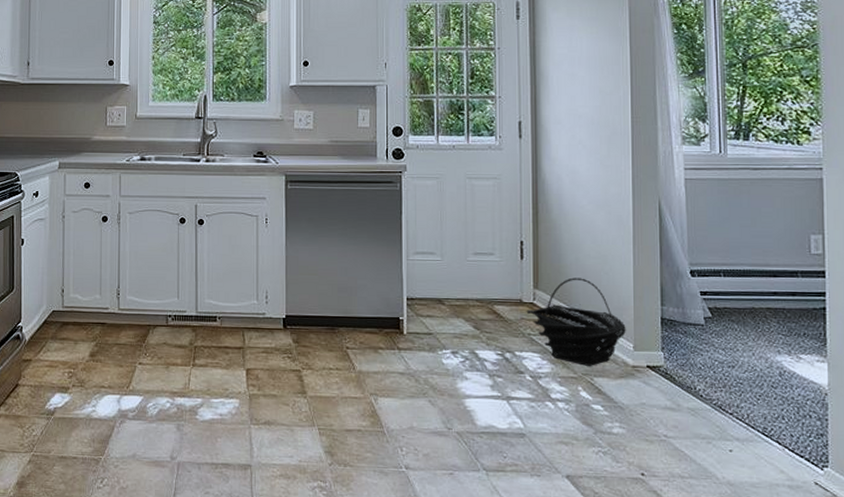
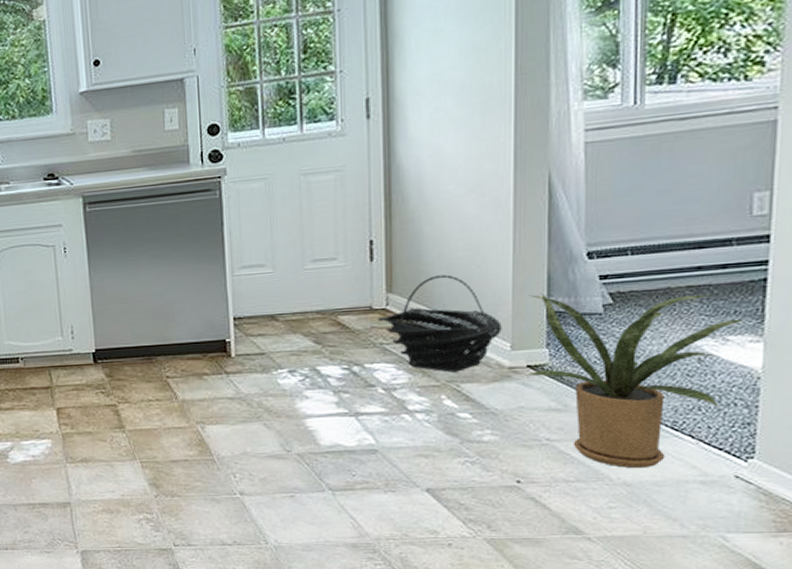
house plant: none [646,302,813,470] -> present [526,294,746,469]

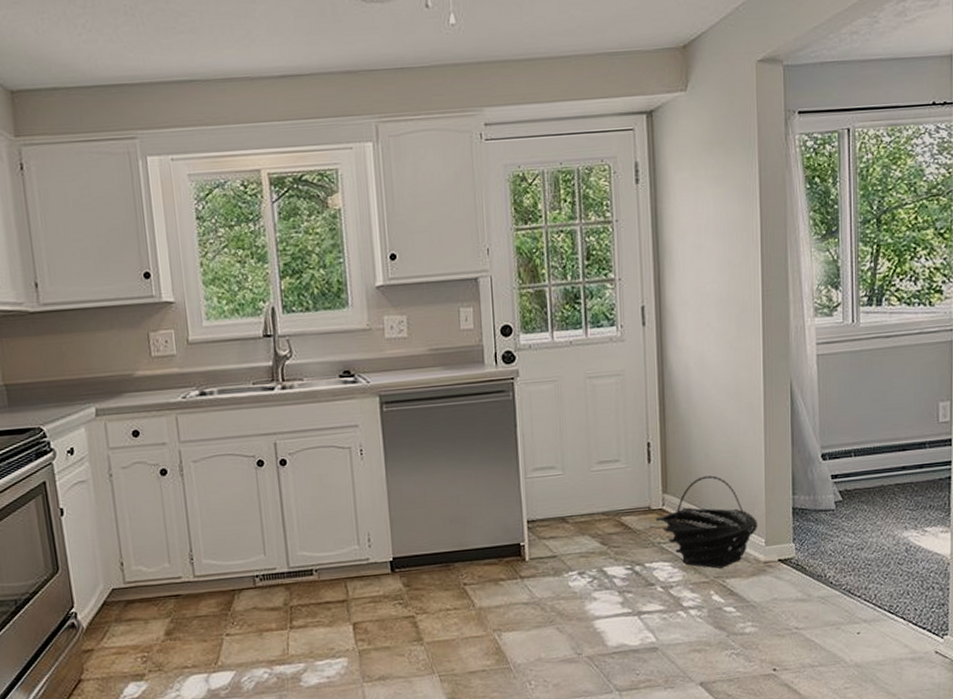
house plant: present [526,294,746,469] -> none [778,492,938,651]

